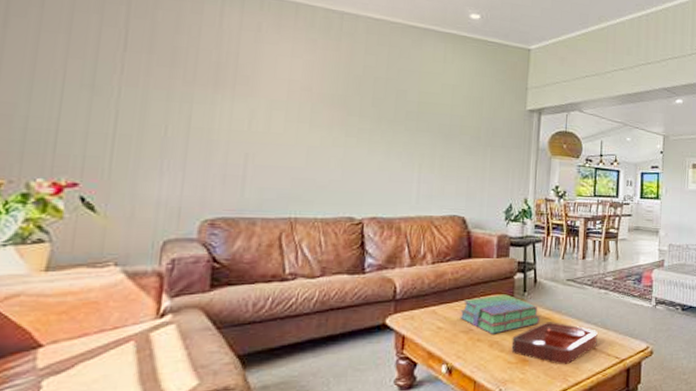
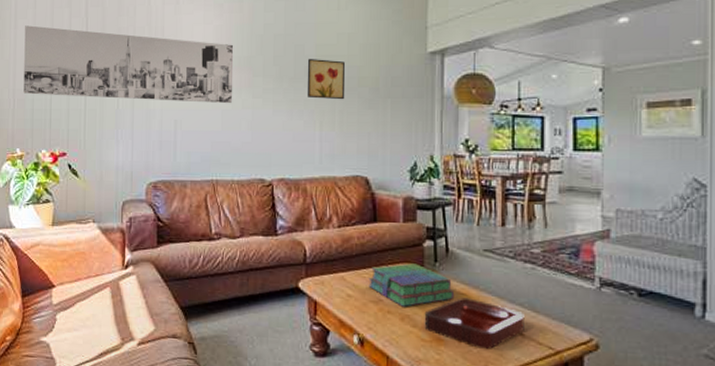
wall art: none [10,26,326,141] -> present [23,25,233,104]
wall art: none [406,104,449,145] -> present [307,59,346,100]

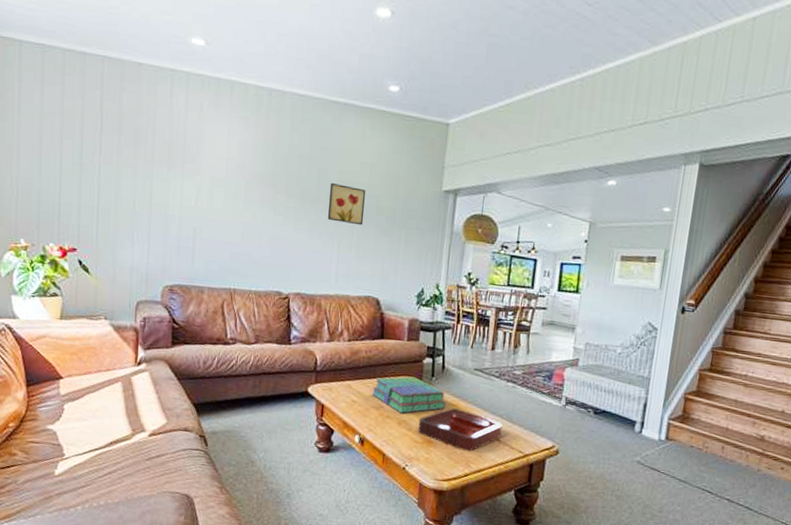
wall art: present [23,25,233,104] -> none [28,111,257,218]

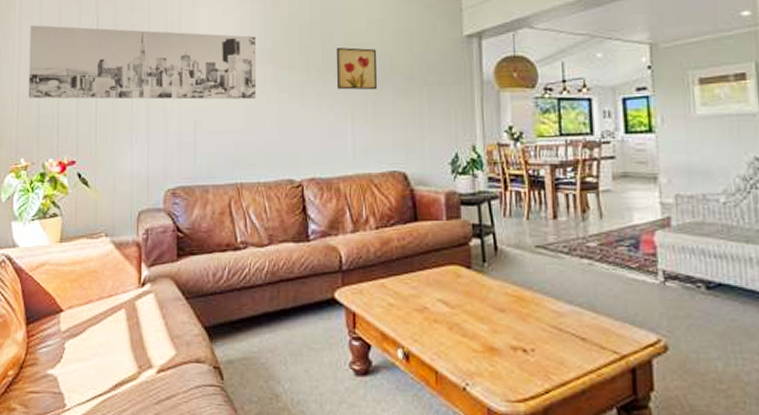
wall art: none [28,111,257,218] -> present [28,25,257,100]
stack of books: present [372,376,447,414] -> none [411,265,507,314]
decorative tray: present [417,407,503,452] -> none [474,299,585,359]

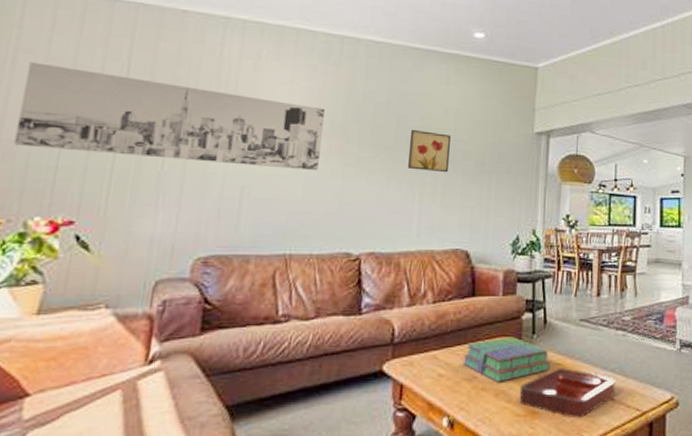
stack of books: none [411,265,507,314] -> present [462,337,551,382]
decorative tray: none [474,299,585,359] -> present [519,366,615,419]

